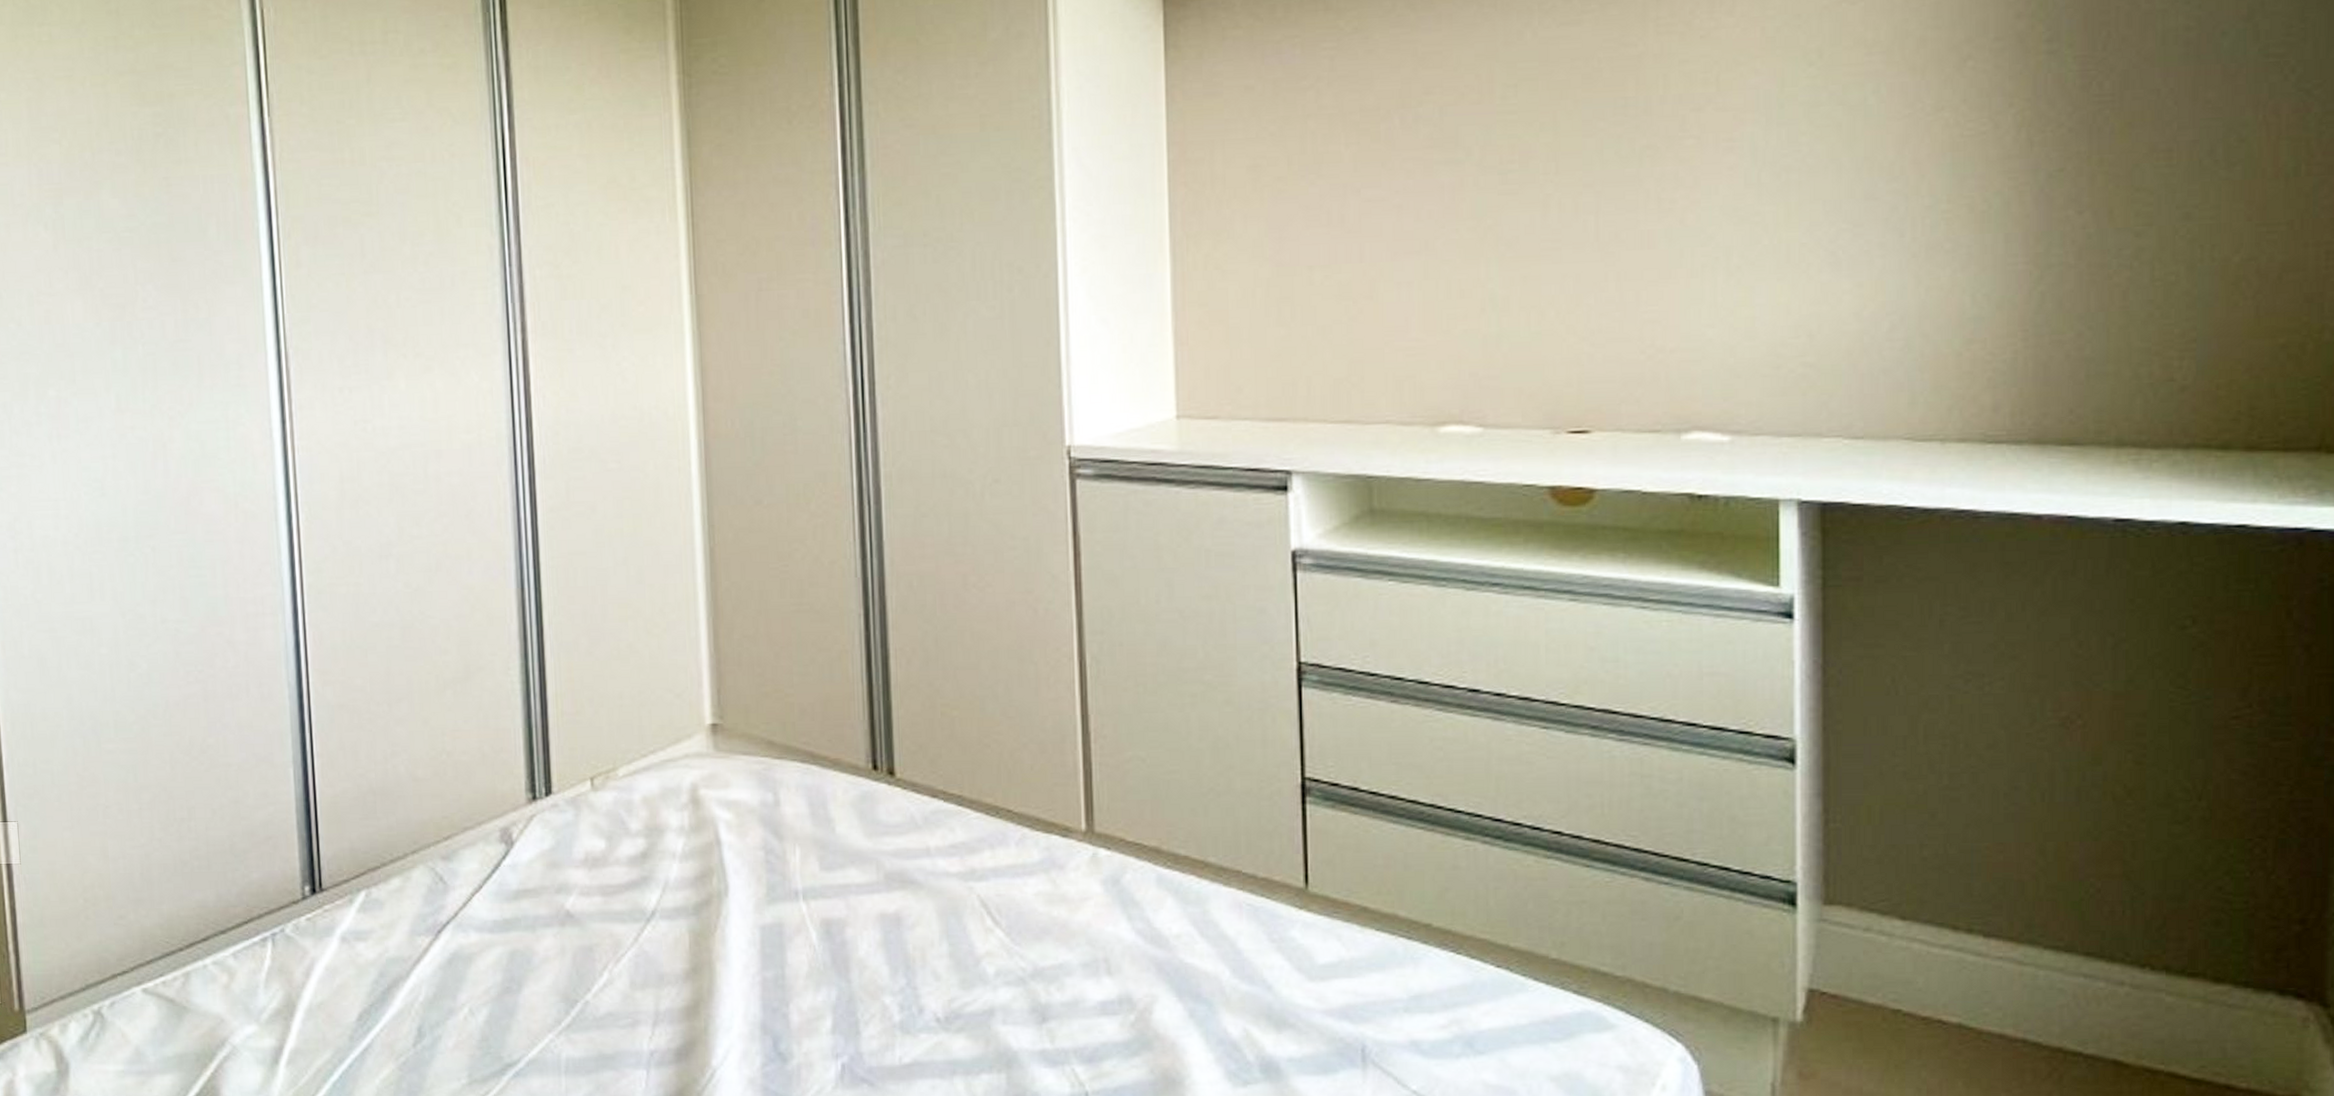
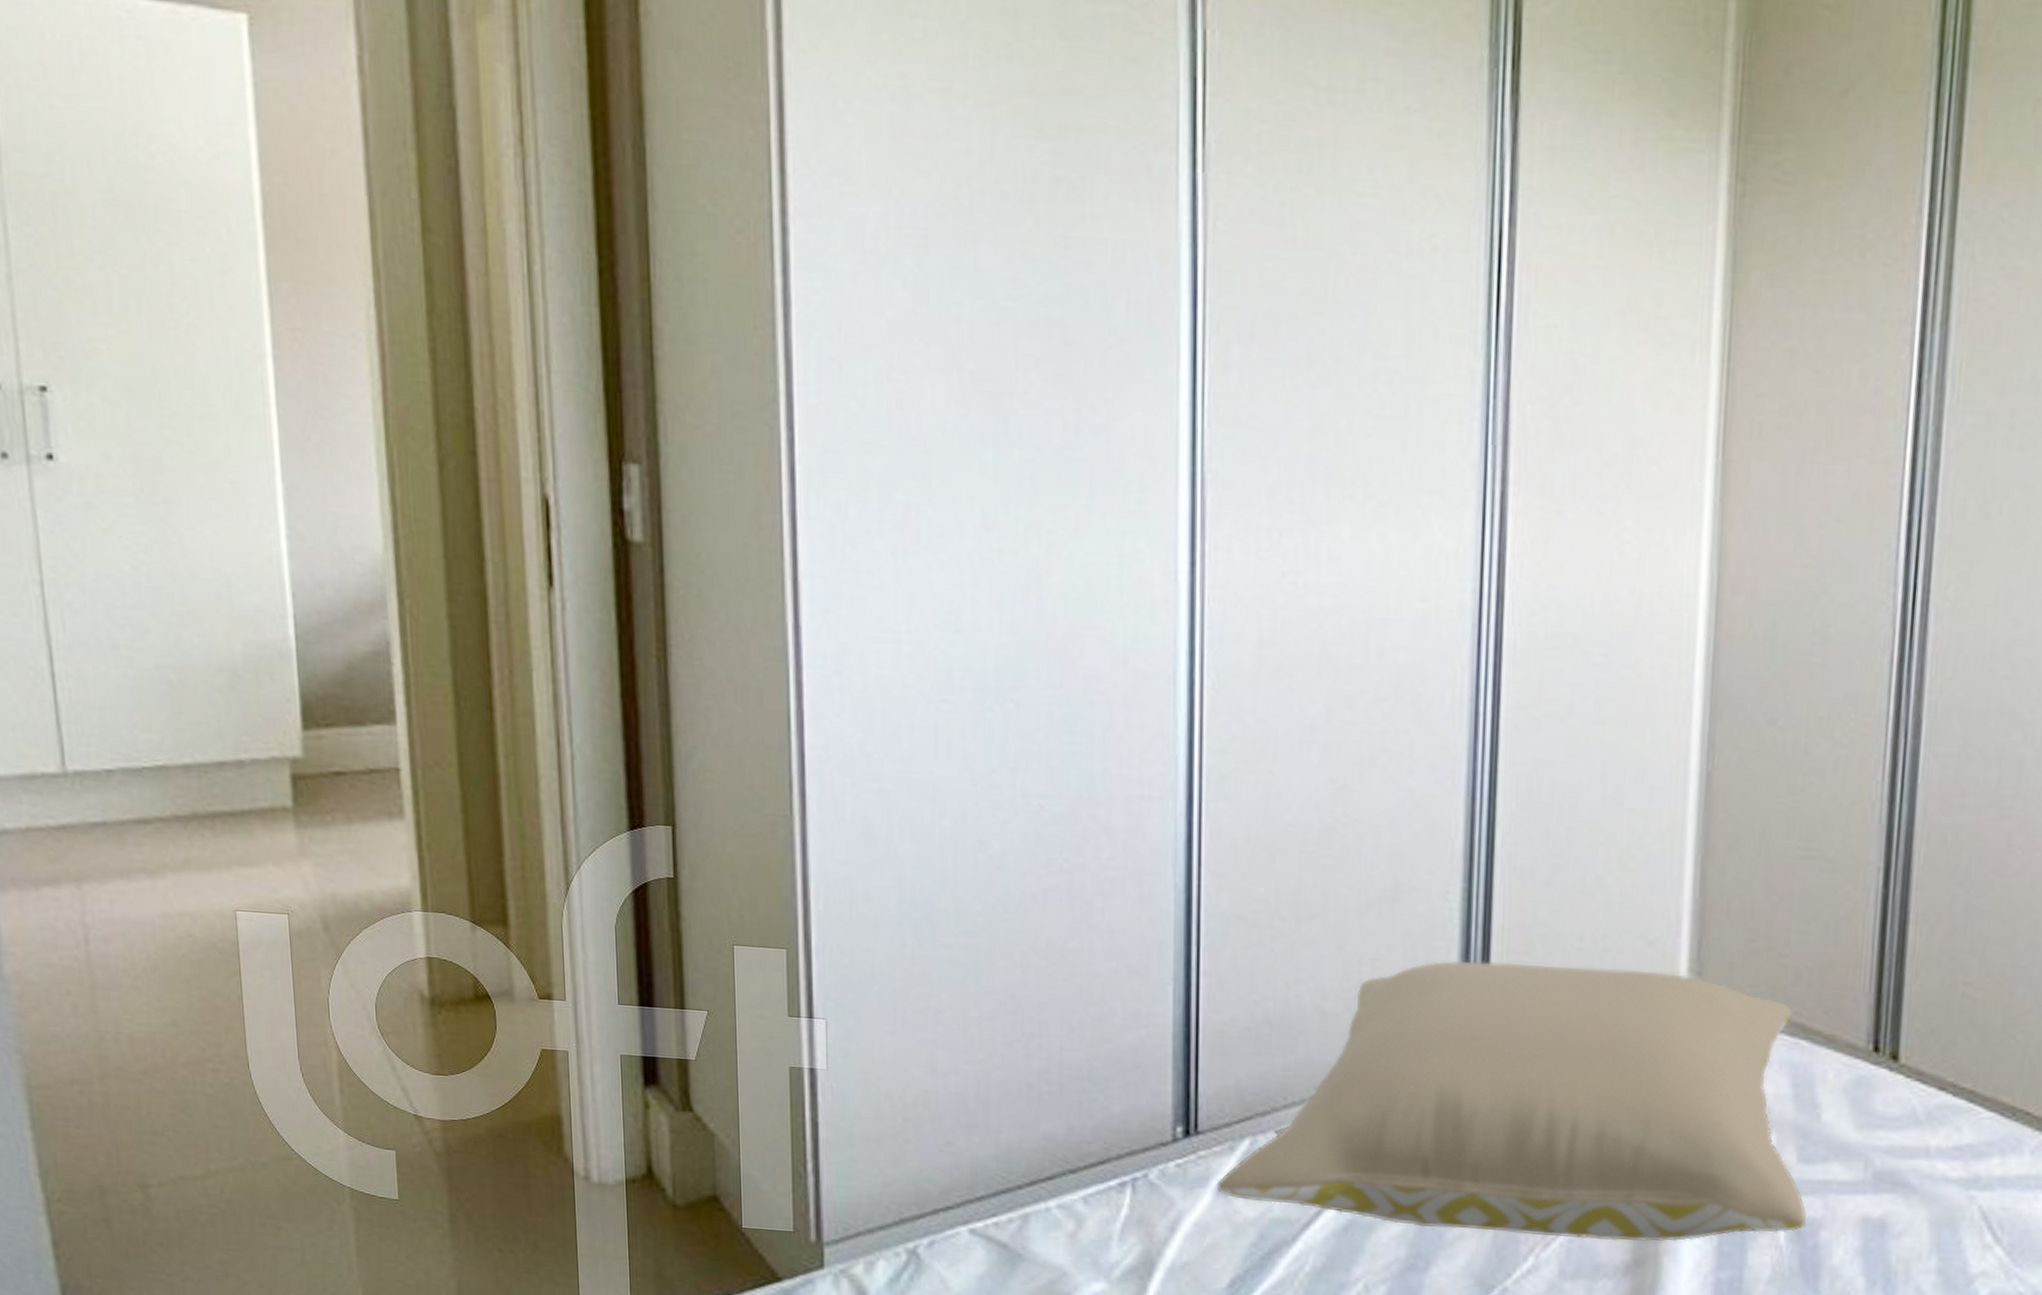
pillow: none [341,718,834,955] -> present [1216,960,1807,1242]

